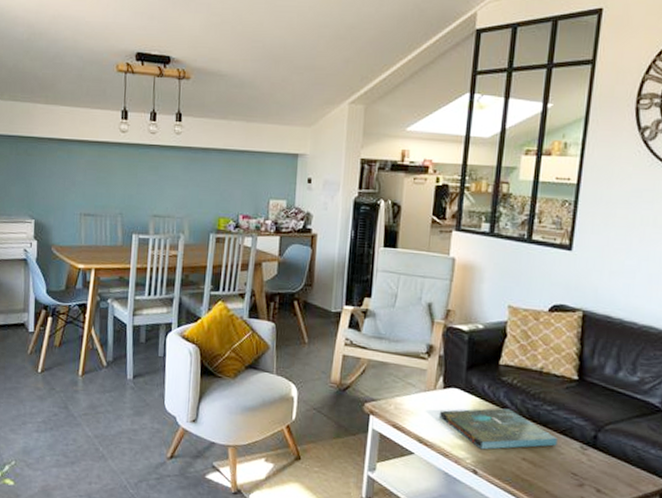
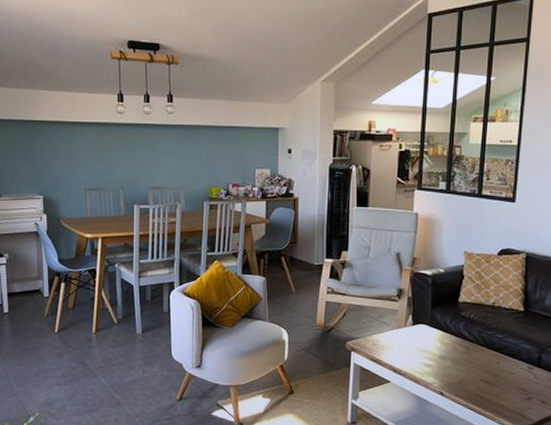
board game: present [440,408,558,450] -> none [411,339,509,375]

